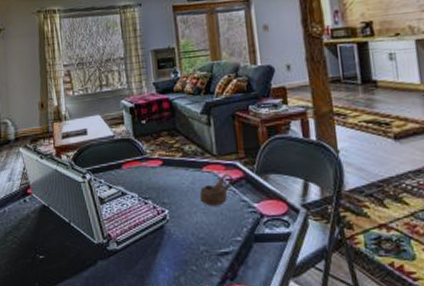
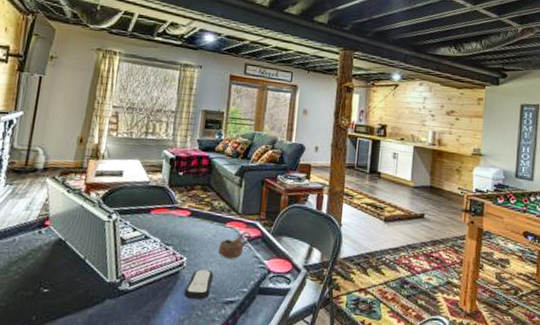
remote control: none [173,221,201,254] -> present [184,269,214,300]

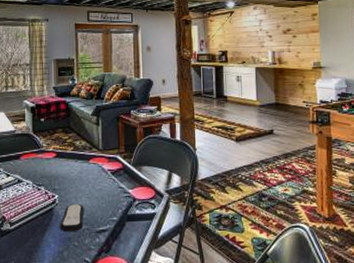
cup: present [218,231,252,259] -> none [85,165,114,192]

